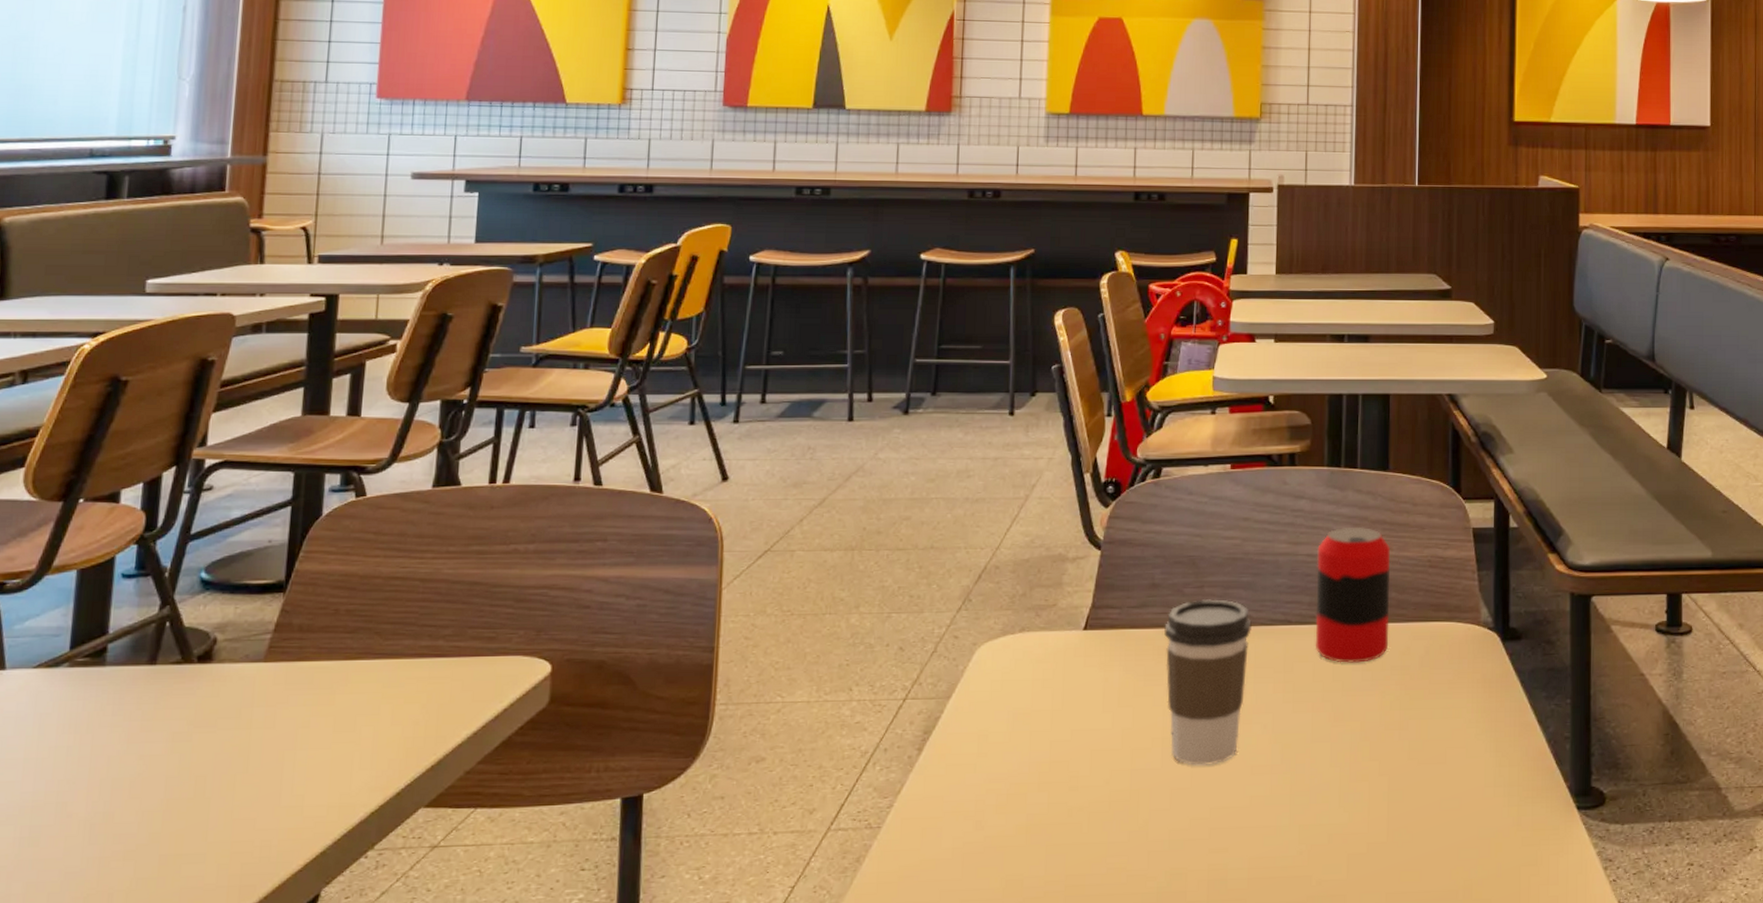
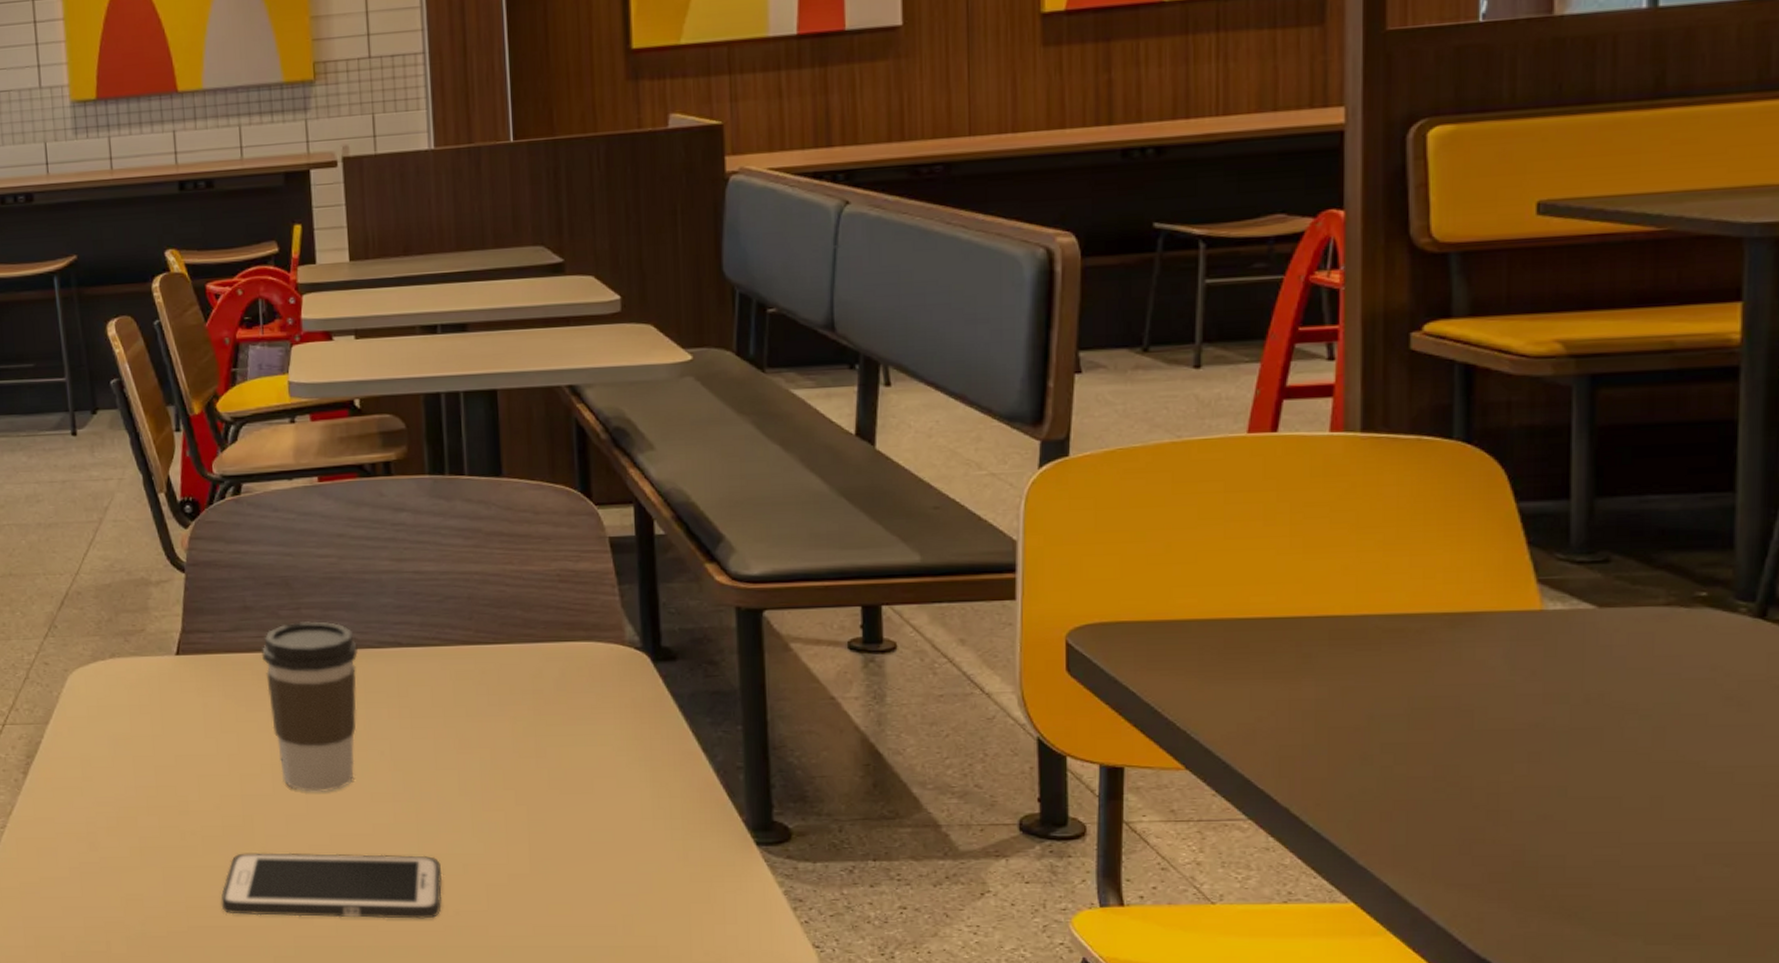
cell phone: none [1099,826,1308,893] -> present [220,852,442,919]
soda can: present [1315,526,1390,663] -> none [425,539,517,687]

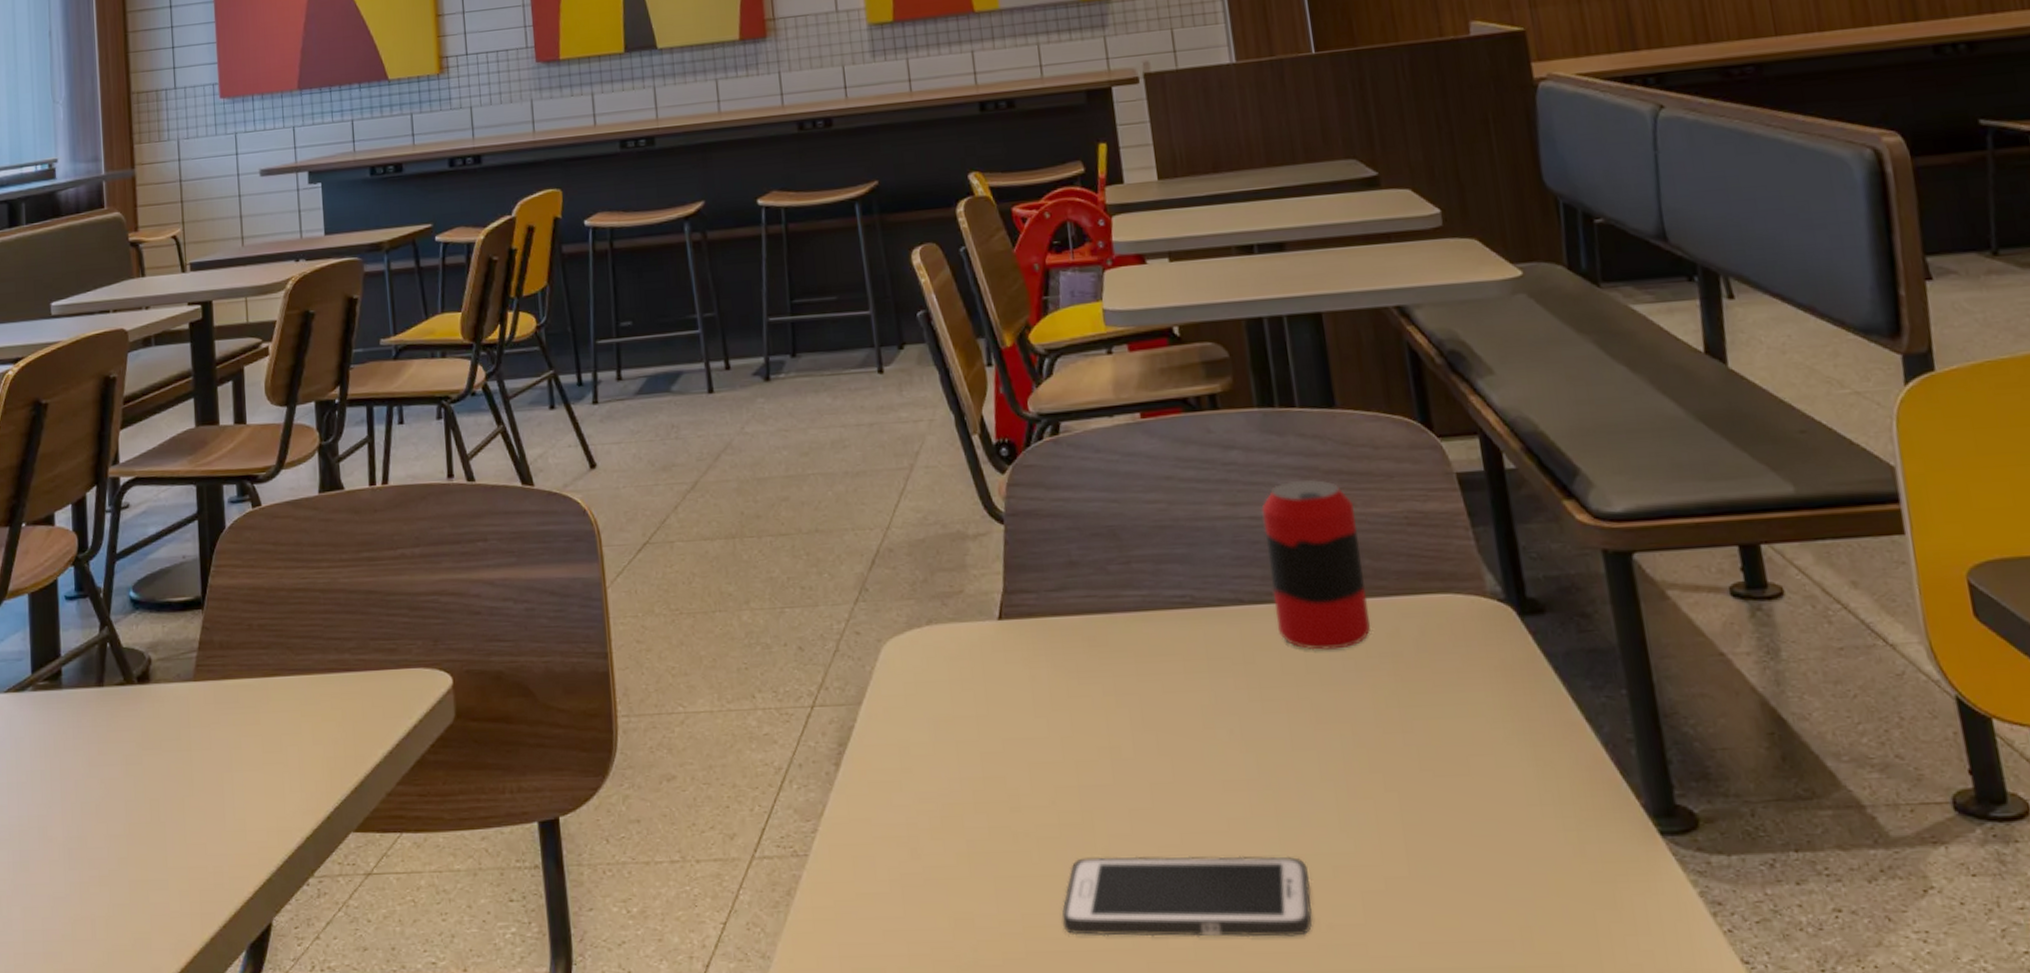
coffee cup: present [262,621,358,792] -> none [1092,577,1202,781]
soda can: none [425,539,517,687] -> present [1261,479,1371,650]

